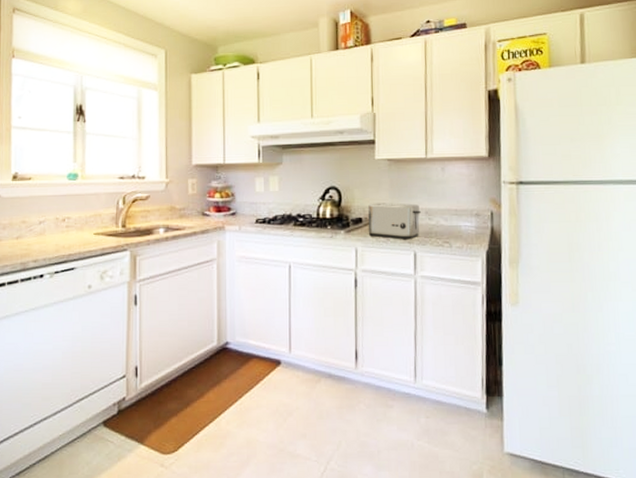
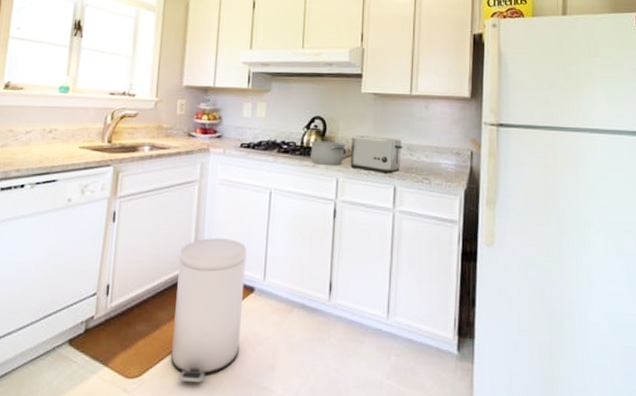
pedal bin: none [203,315,271,455] -> present [171,238,247,383]
cooking pot: none [325,211,364,236] -> present [309,140,347,167]

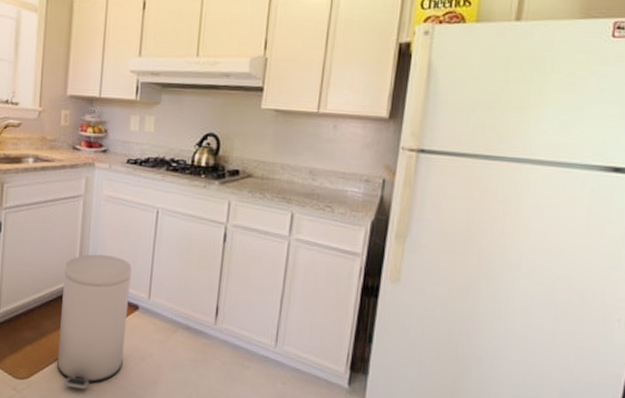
cooking pot: present [309,140,347,167] -> none [200,159,242,188]
toaster: present [350,135,404,175] -> none [244,155,306,200]

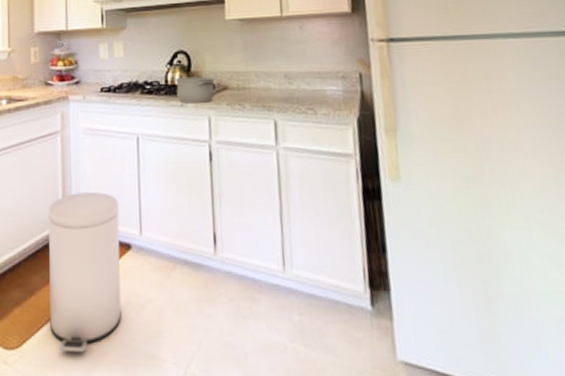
cooking pot: none [200,159,242,188] -> present [174,76,216,105]

